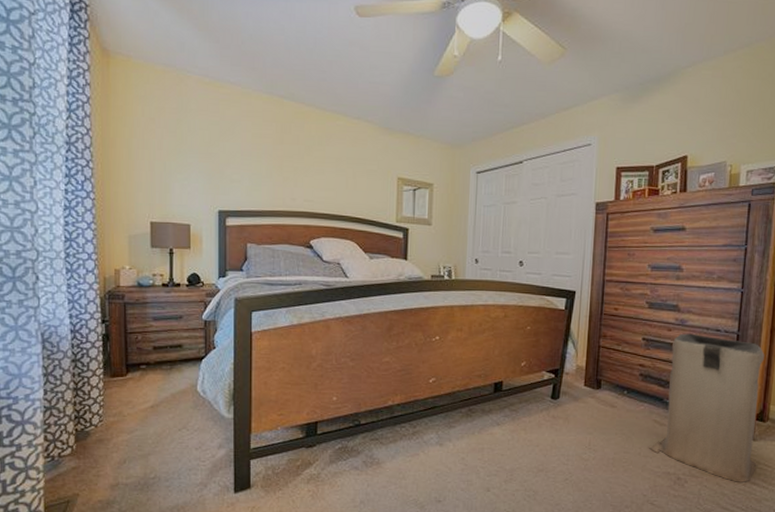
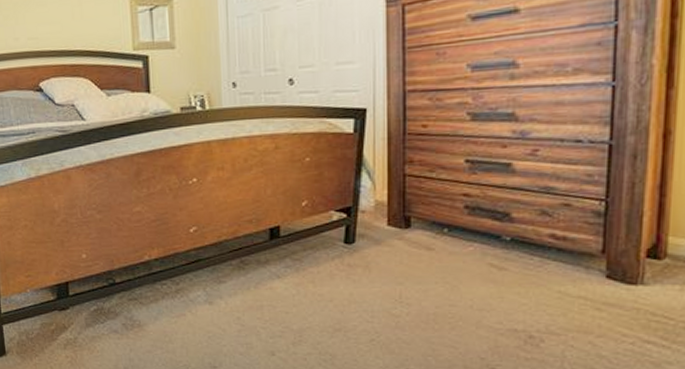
laundry basket: present [648,333,765,482] -> none [483,148,656,340]

